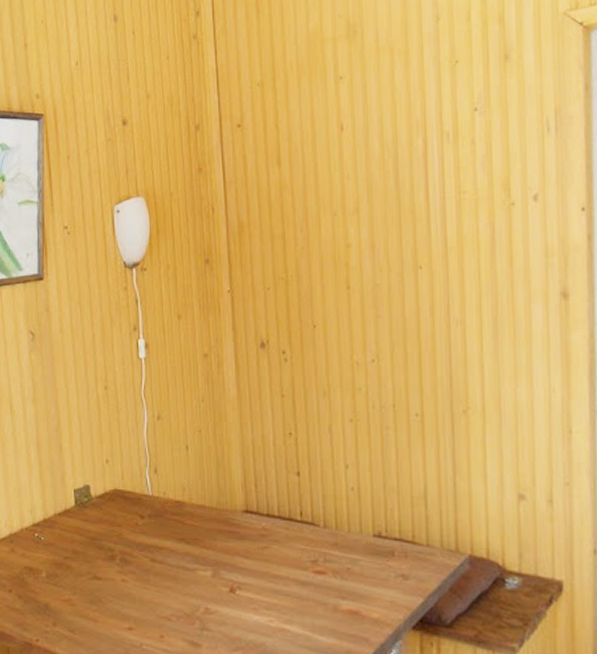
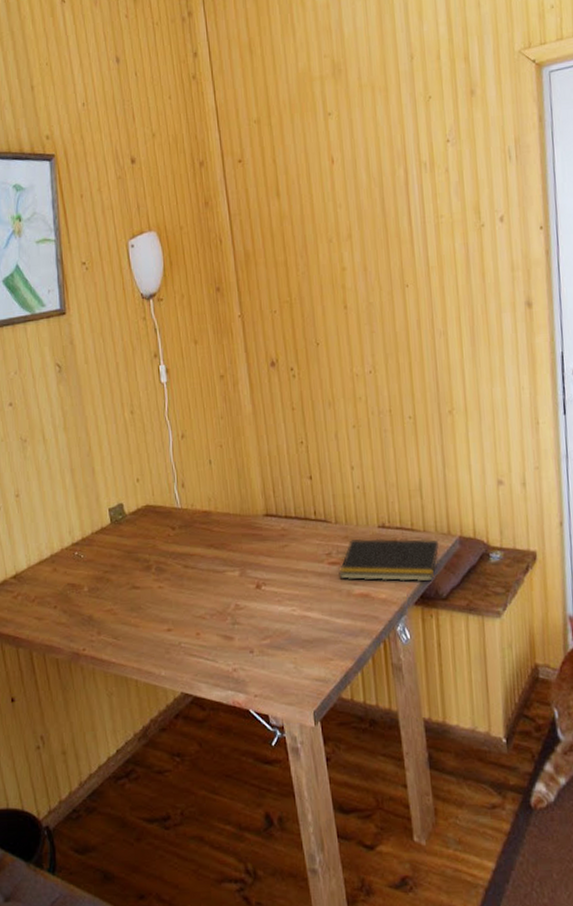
notepad: none [325,547,444,604] -> present [338,538,439,582]

